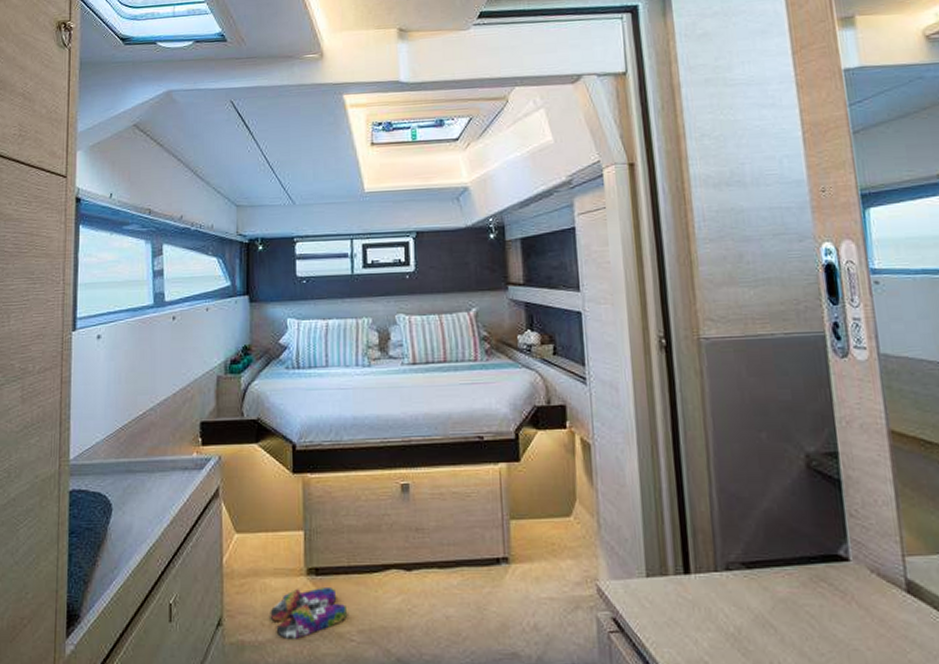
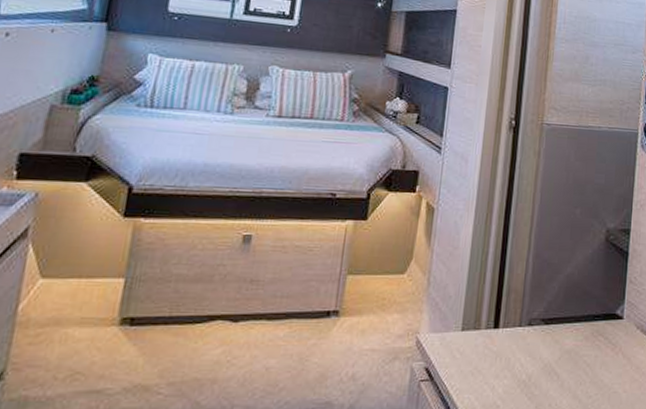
slippers: present [270,588,347,639] -> none [66,338,159,393]

